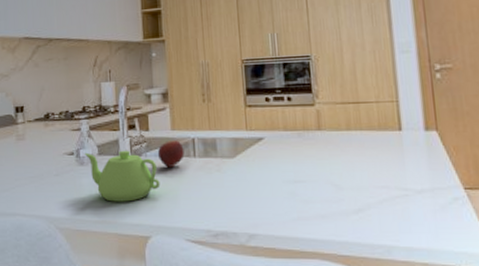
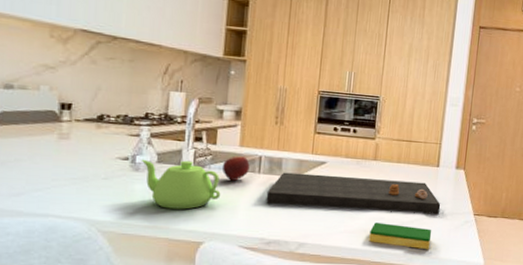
cutting board: none [205,151,416,192] -> present [266,172,441,215]
dish sponge: none [329,206,412,239] -> present [369,222,432,250]

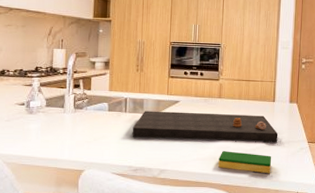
teapot: present [141,159,221,210] -> none [33,104,96,144]
fruit: present [222,156,250,181] -> none [96,99,118,119]

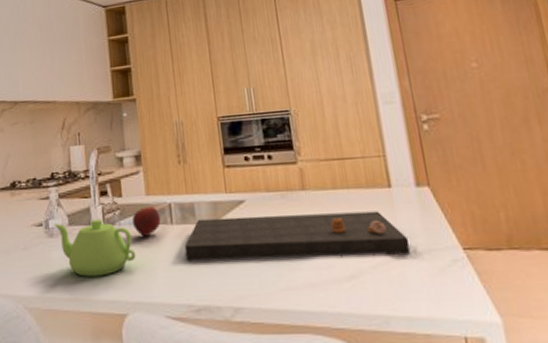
teapot: none [33,104,96,144] -> present [53,219,136,277]
fruit: none [96,99,118,119] -> present [131,206,161,237]
dish sponge: present [218,151,272,174] -> none [319,272,410,307]

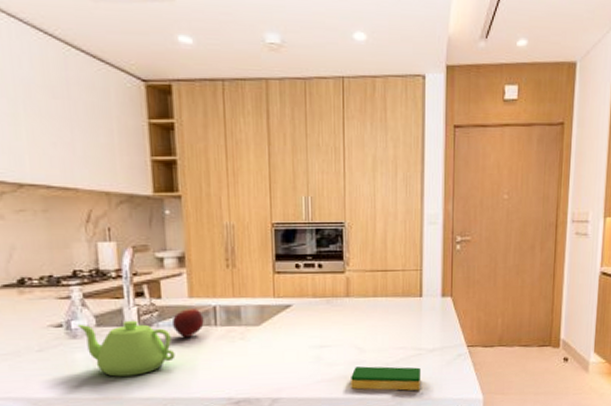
cutting board: present [184,211,411,261] -> none [227,316,429,360]
dish sponge: none [319,272,410,307] -> present [351,366,421,391]

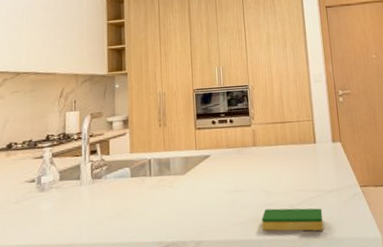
teapot: present [77,320,175,377] -> none [45,174,118,225]
fruit: present [171,308,204,338] -> none [116,162,141,187]

